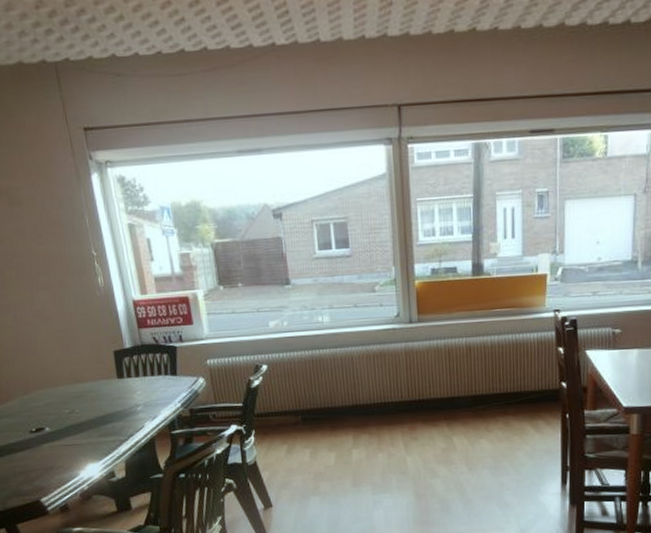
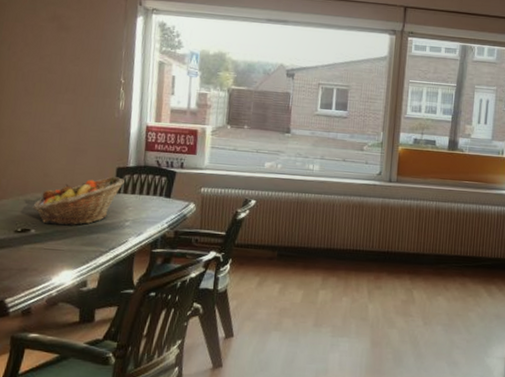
fruit basket: none [40,361,125,421] -> present [32,176,125,226]

